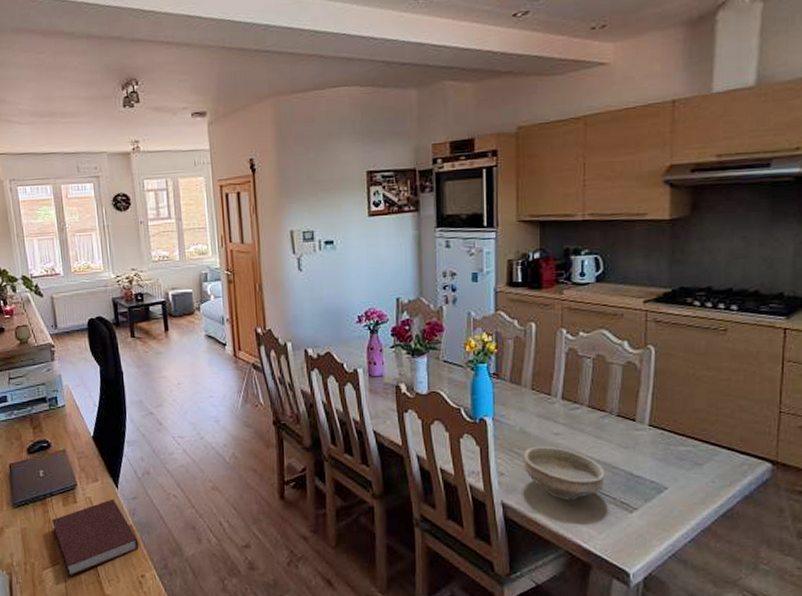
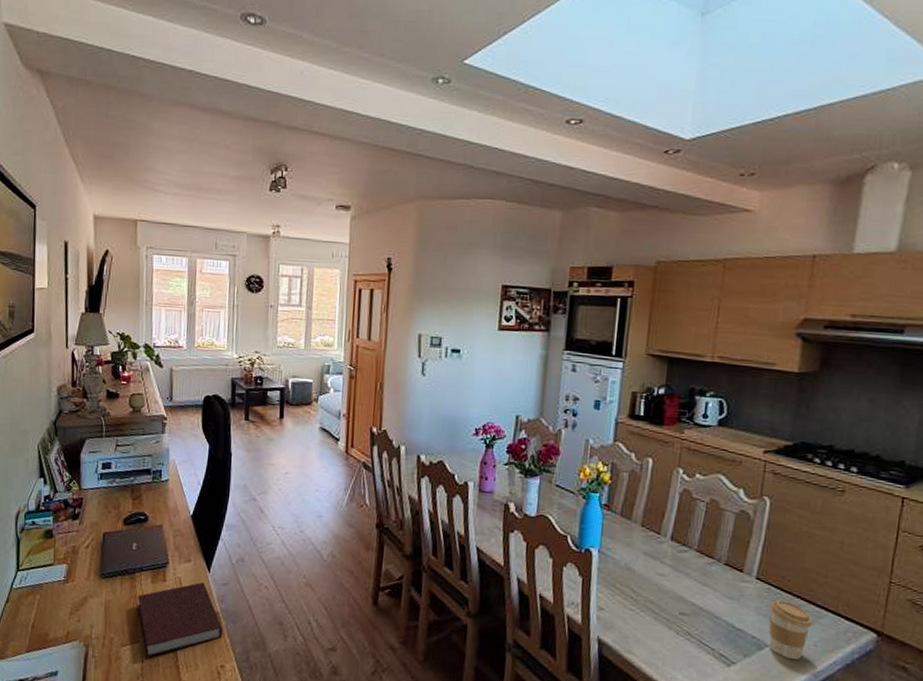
bowl: present [524,446,605,500] -> none [625,584,706,646]
coffee cup: none [665,442,708,499] -> present [768,599,812,660]

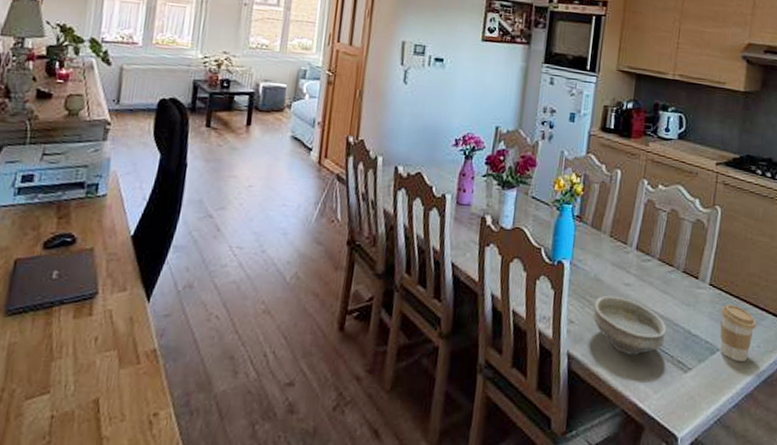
notebook: present [137,582,223,657] -> none [51,314,161,410]
bowl: none [625,584,706,646] -> present [593,295,667,355]

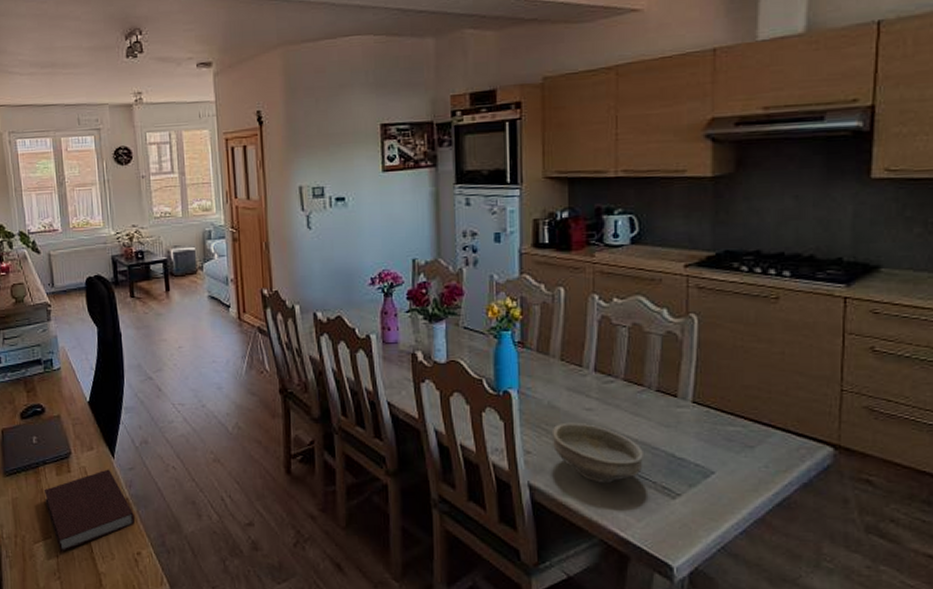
notebook: none [51,314,161,410] -> present [45,469,136,552]
coffee cup: present [719,304,756,362] -> none [711,422,760,485]

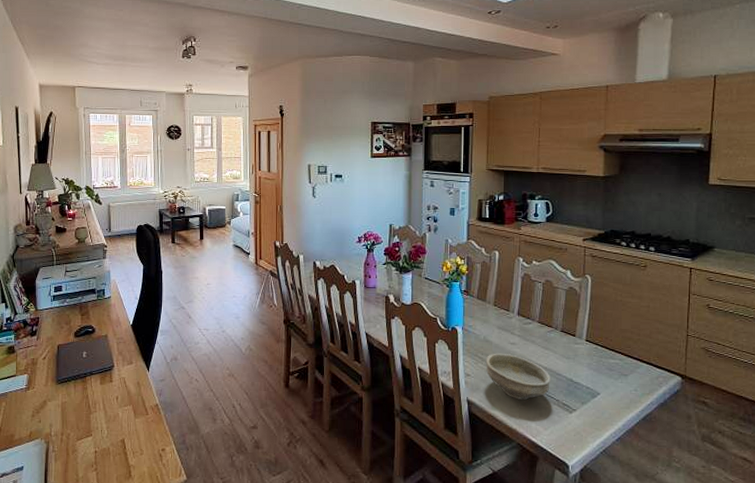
notebook: present [45,469,136,552] -> none [89,380,163,447]

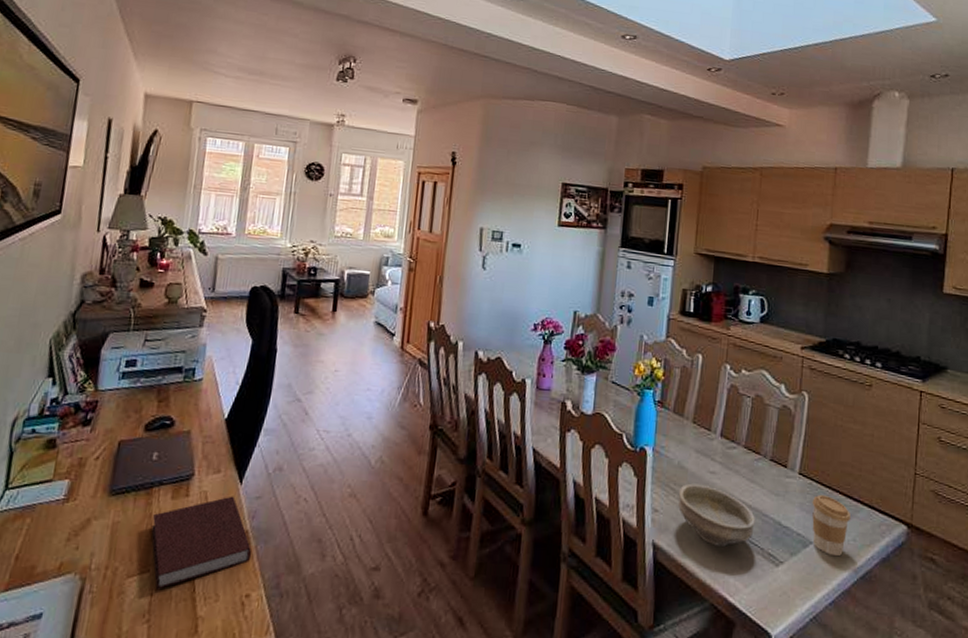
notebook: none [89,380,163,447] -> present [151,496,252,589]
coffee cup: none [598,356,631,404] -> present [812,494,850,557]

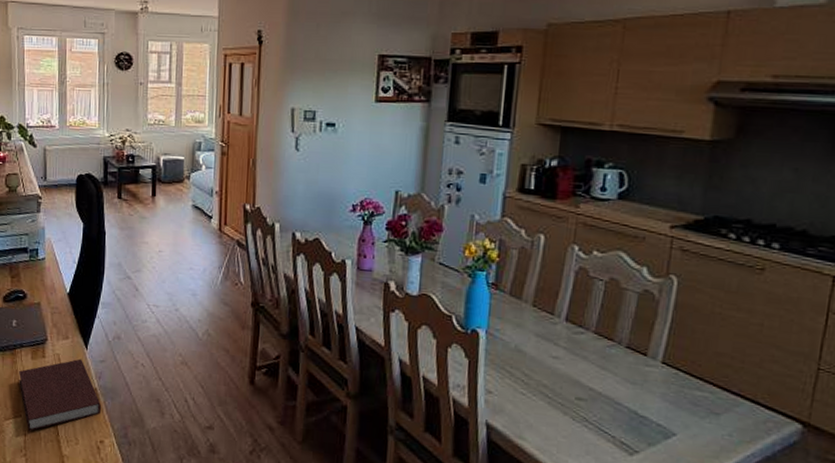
bowl: present [678,483,755,547] -> none [515,367,606,432]
coffee cup: present [812,494,850,557] -> none [676,385,727,451]

